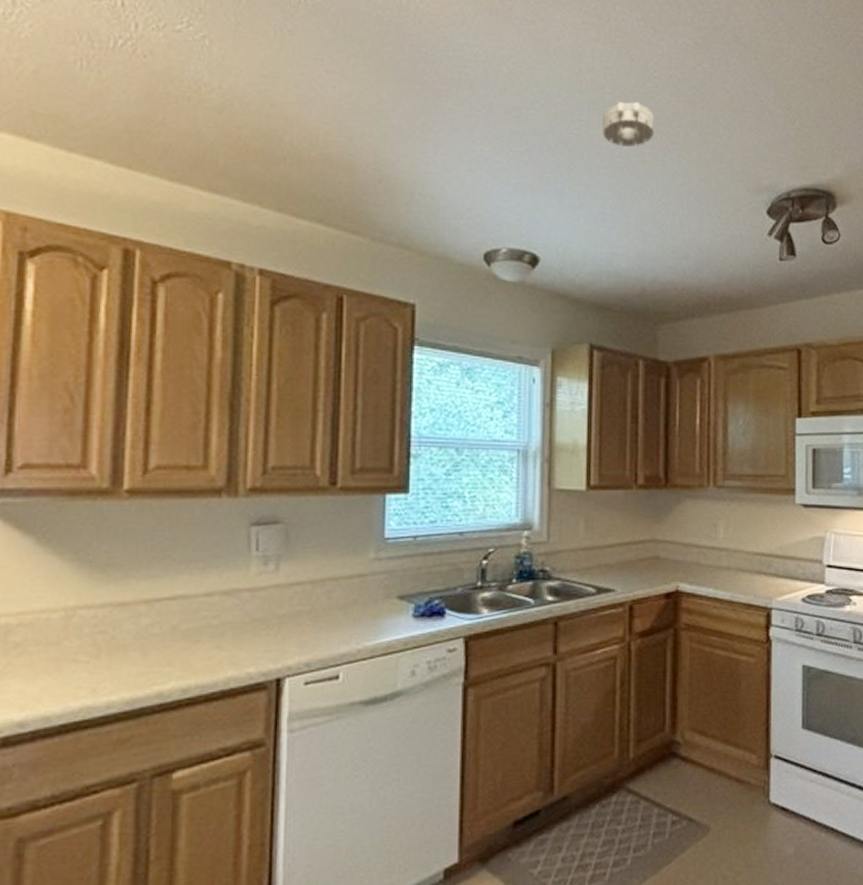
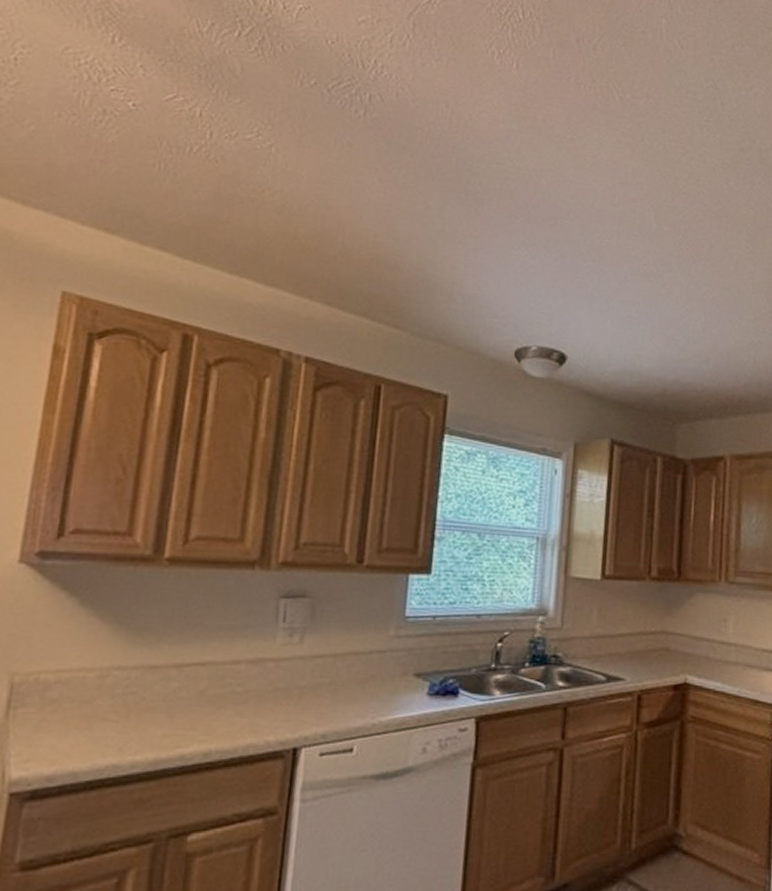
smoke detector: present [602,101,654,147] -> none [632,215,681,257]

